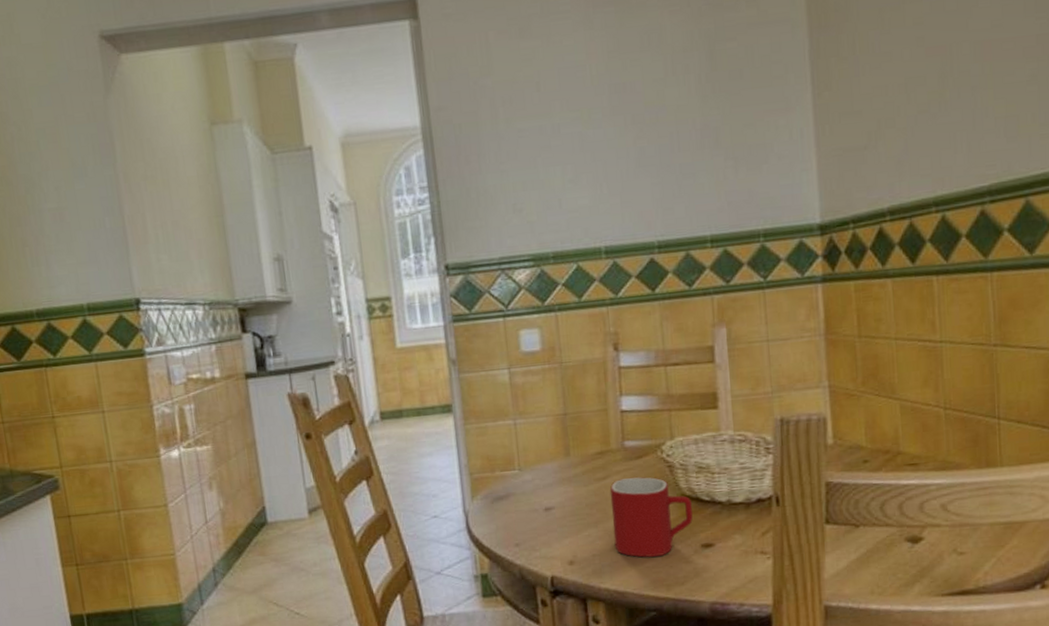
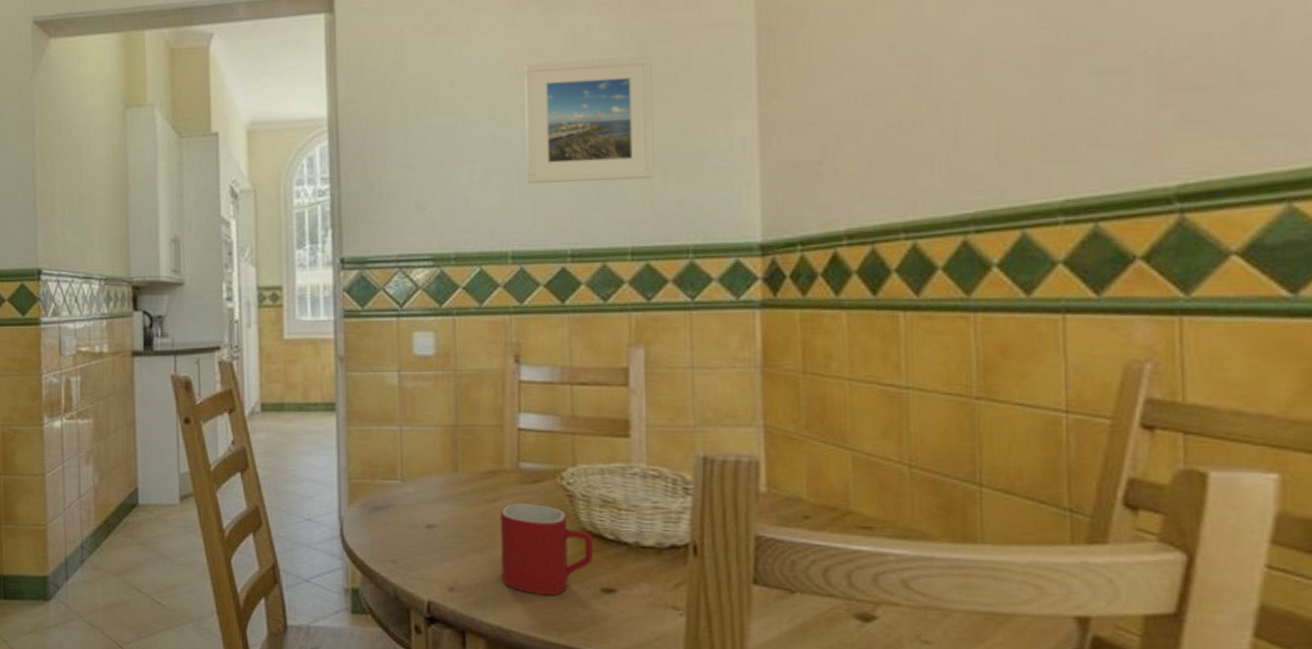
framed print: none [604,53,727,182] -> present [524,55,655,184]

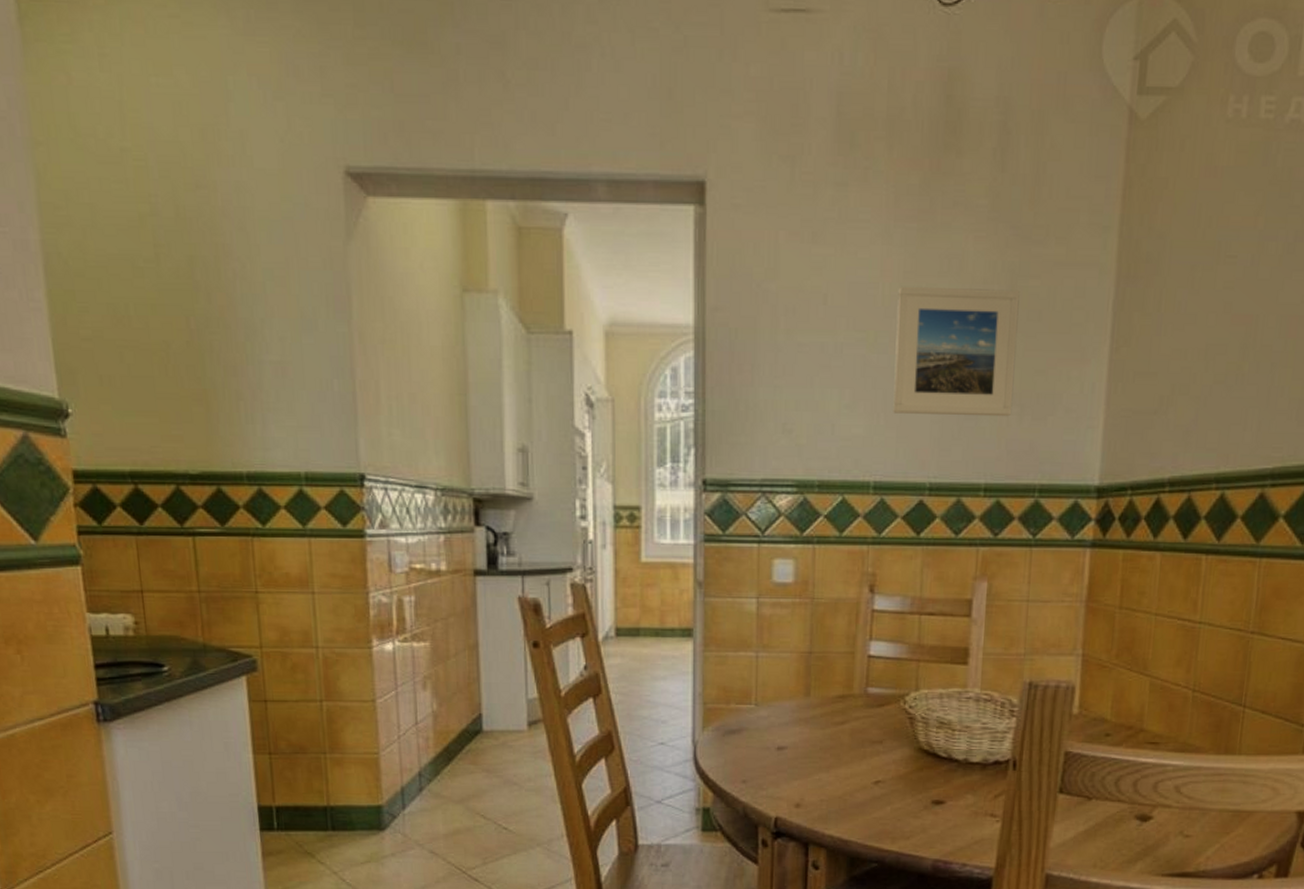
mug: present [499,502,593,595] -> none [844,725,928,808]

